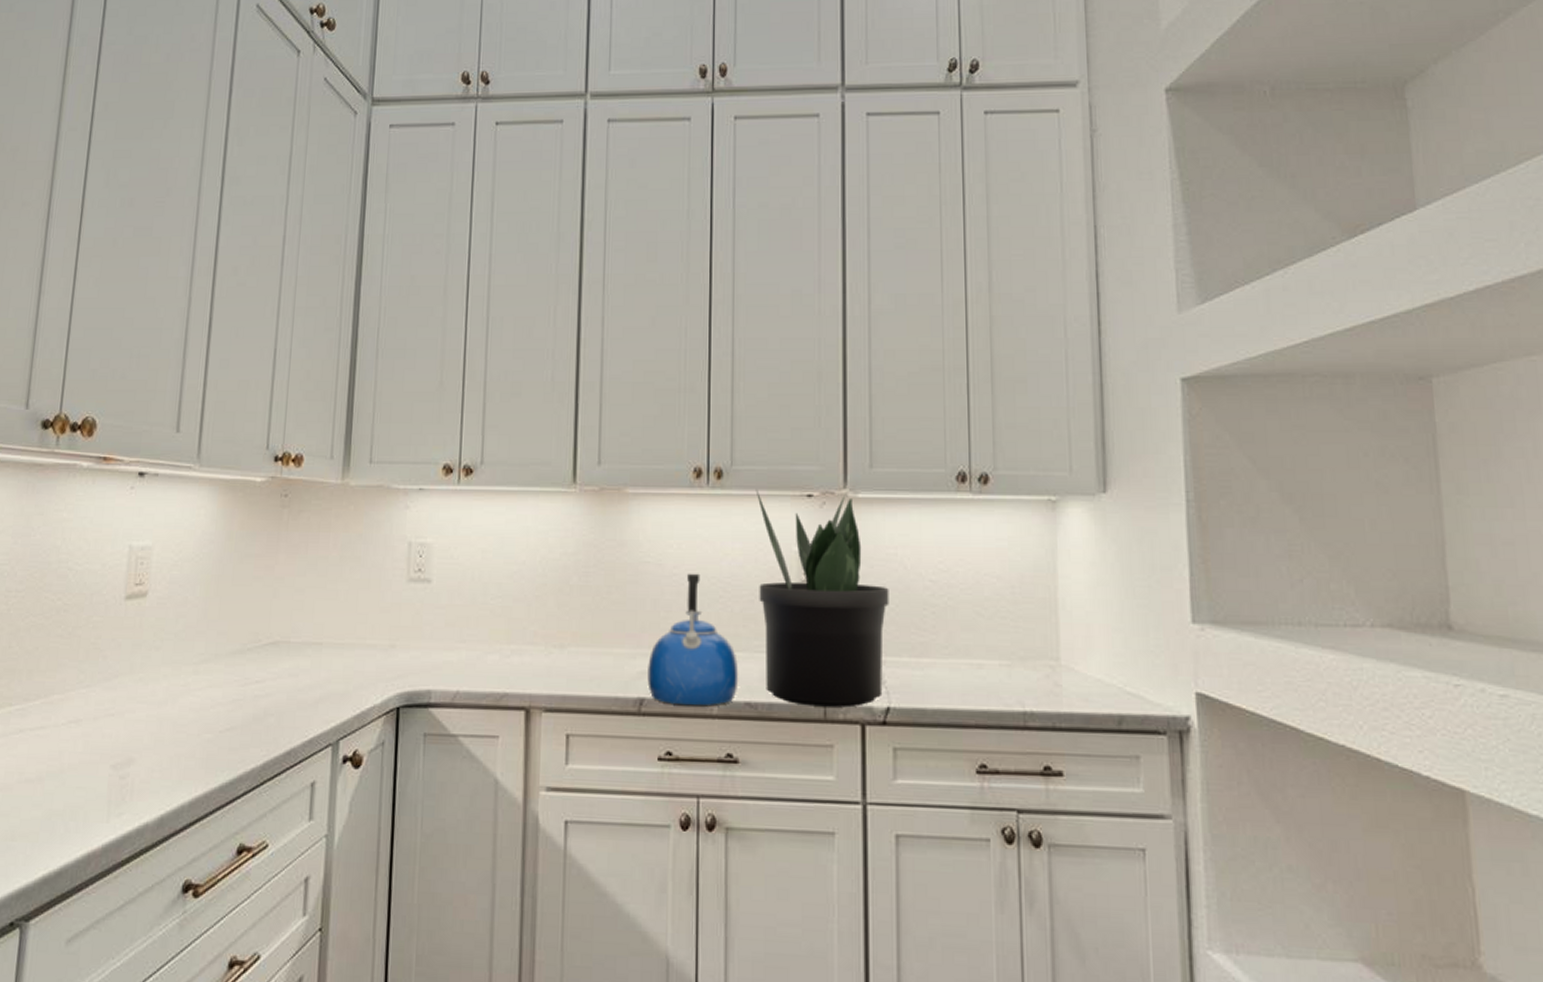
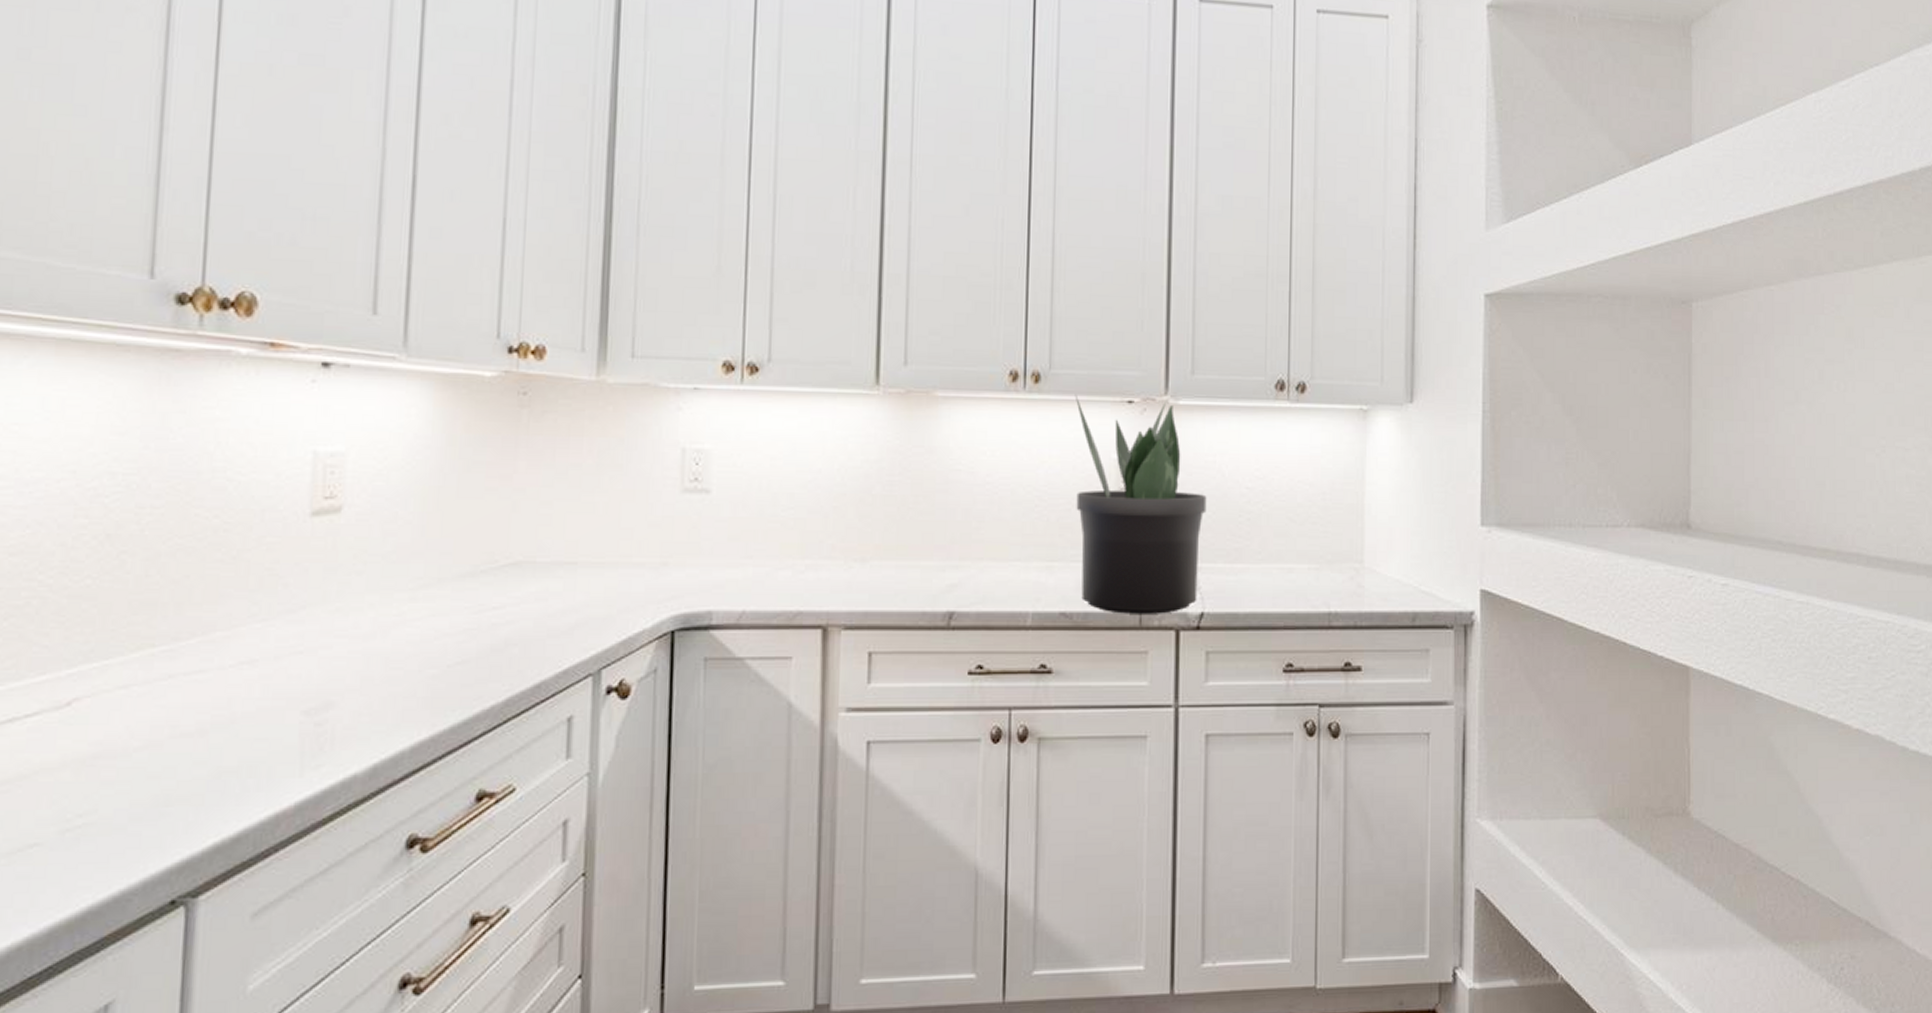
kettle: present [647,573,739,706] -> none [957,481,1054,618]

